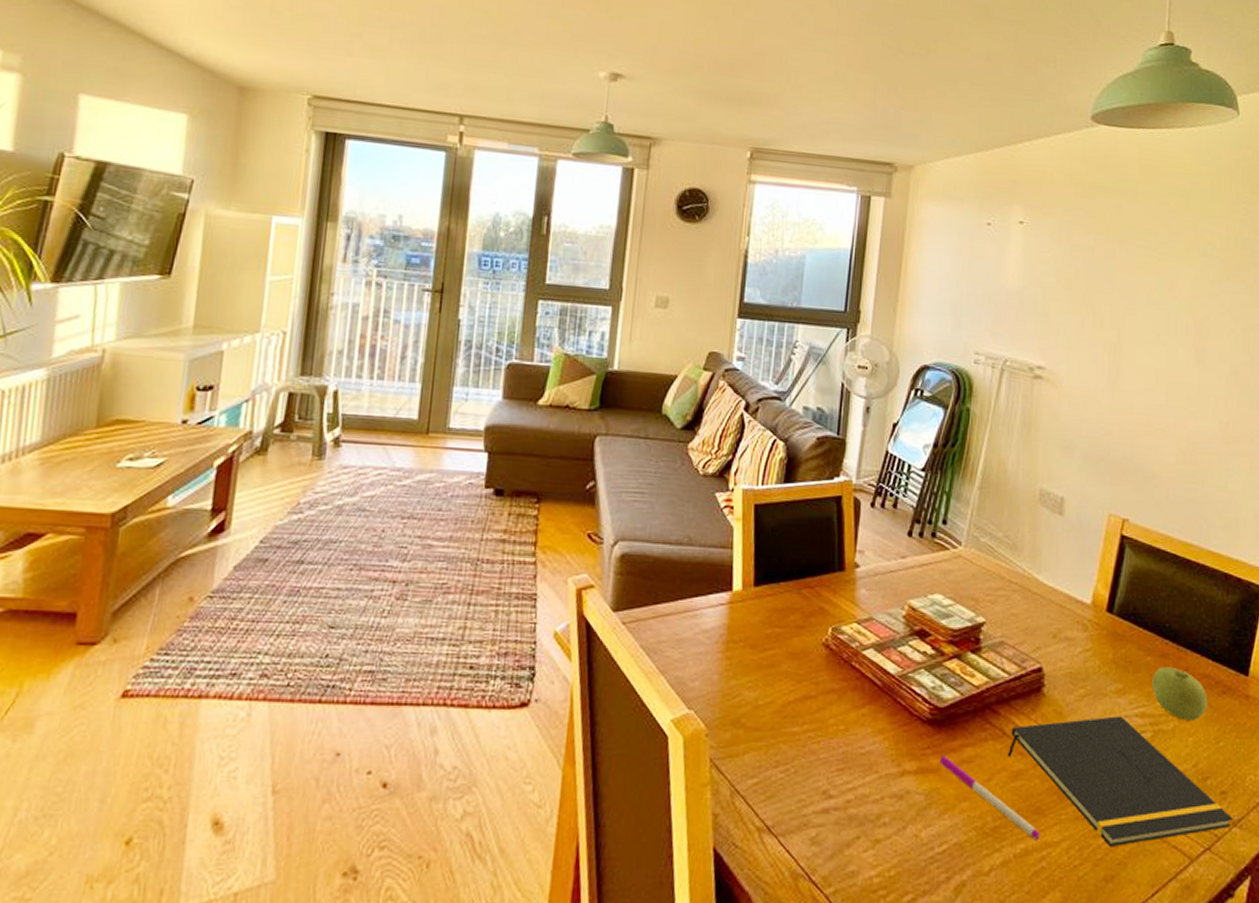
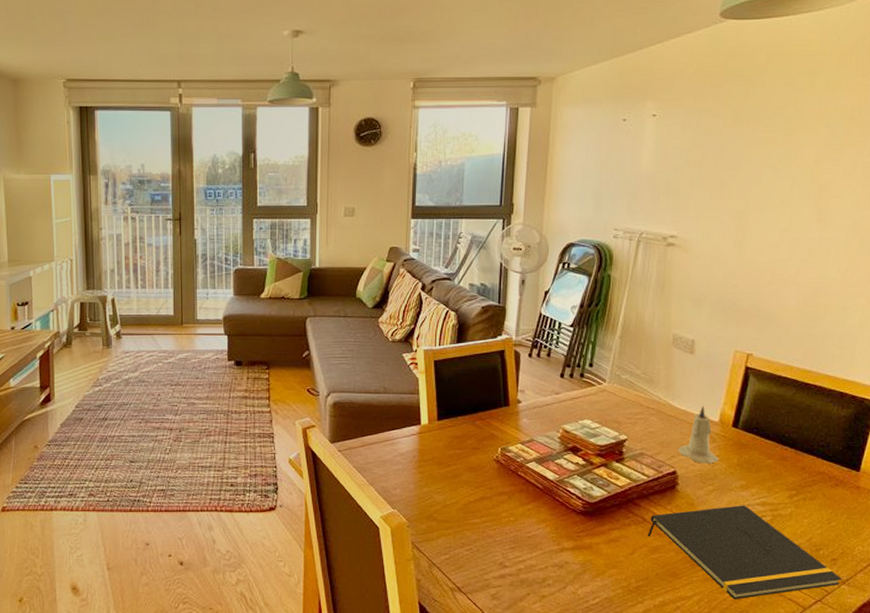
pen: present [939,755,1040,841] -> none [591,537,675,596]
candle: none [1044,583,1092,659] -> present [678,406,719,464]
fruit: present [1152,666,1207,721] -> none [772,467,821,507]

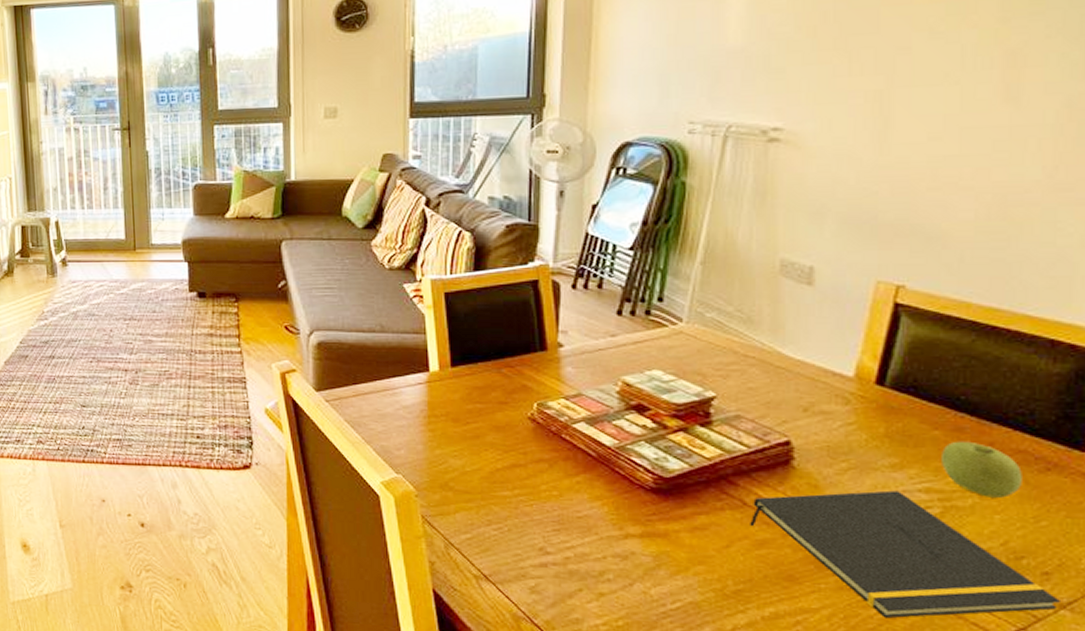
candle: present [678,406,719,464] -> none [792,355,856,433]
fruit: none [772,467,821,507] -> present [942,441,1022,498]

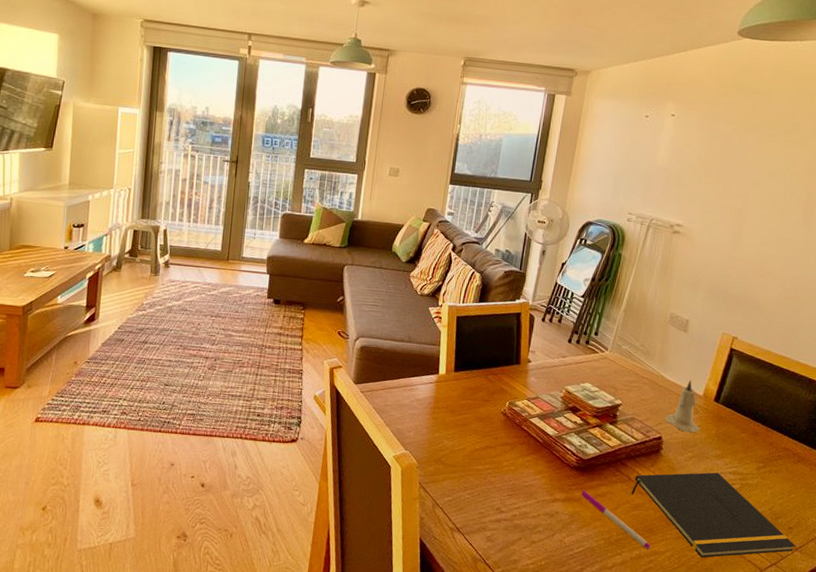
pen: none [668,522,793,606] -> present [581,491,650,550]
candle: none [792,355,856,433] -> present [665,380,700,433]
fruit: present [942,441,1022,498] -> none [744,441,785,479]

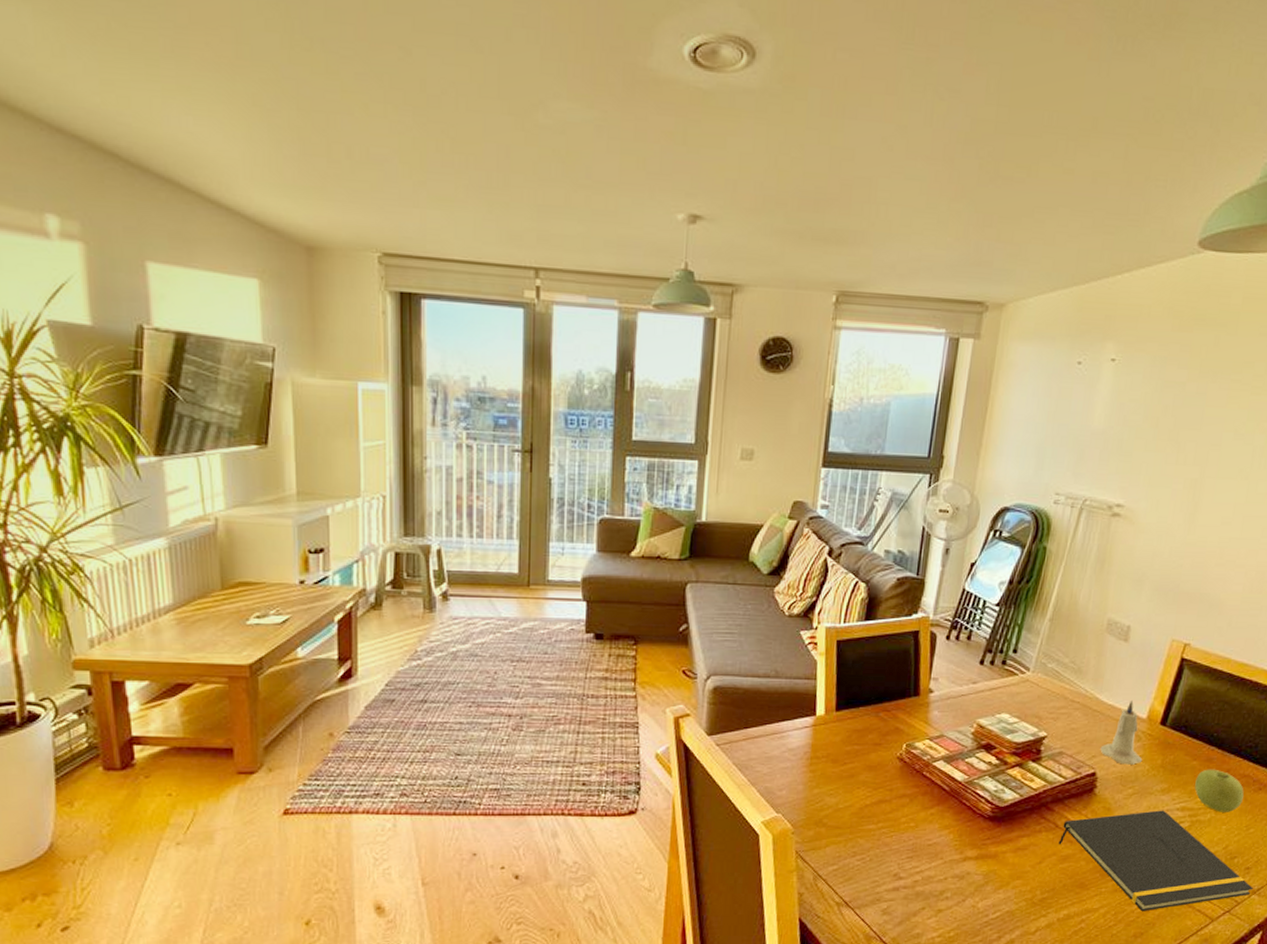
pen: present [581,491,650,550] -> none [997,845,1082,908]
fruit: none [744,441,785,479] -> present [1194,769,1244,812]

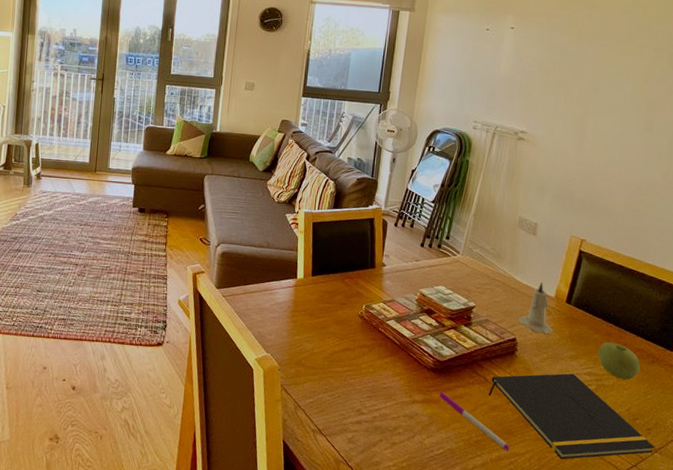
pen: none [997,845,1082,908] -> present [439,392,510,452]

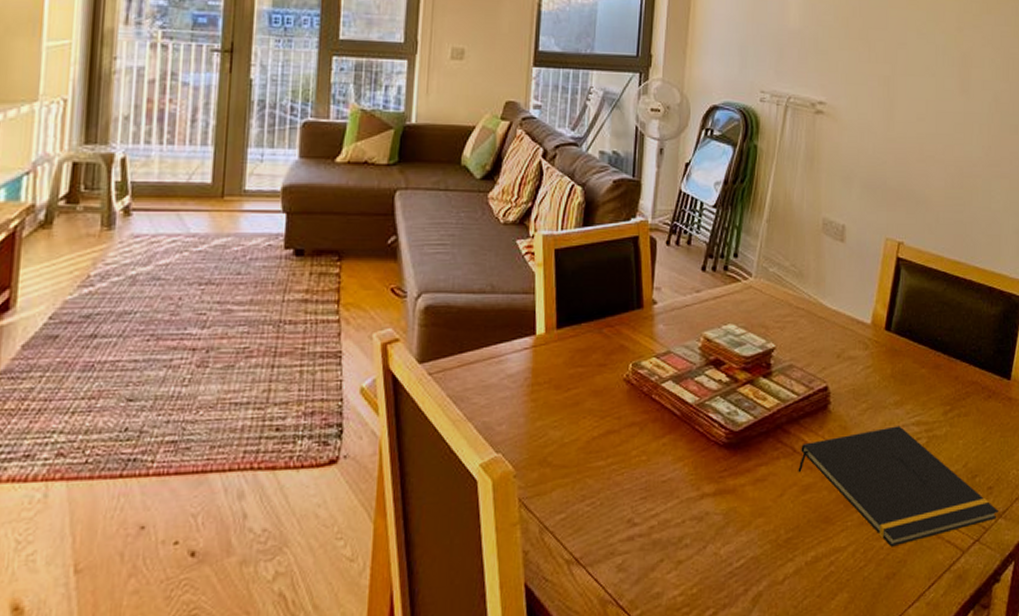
pen: present [439,392,510,452] -> none [736,476,828,548]
candle: present [518,282,554,334] -> none [829,305,873,376]
fruit: present [598,342,640,380] -> none [927,376,975,425]

